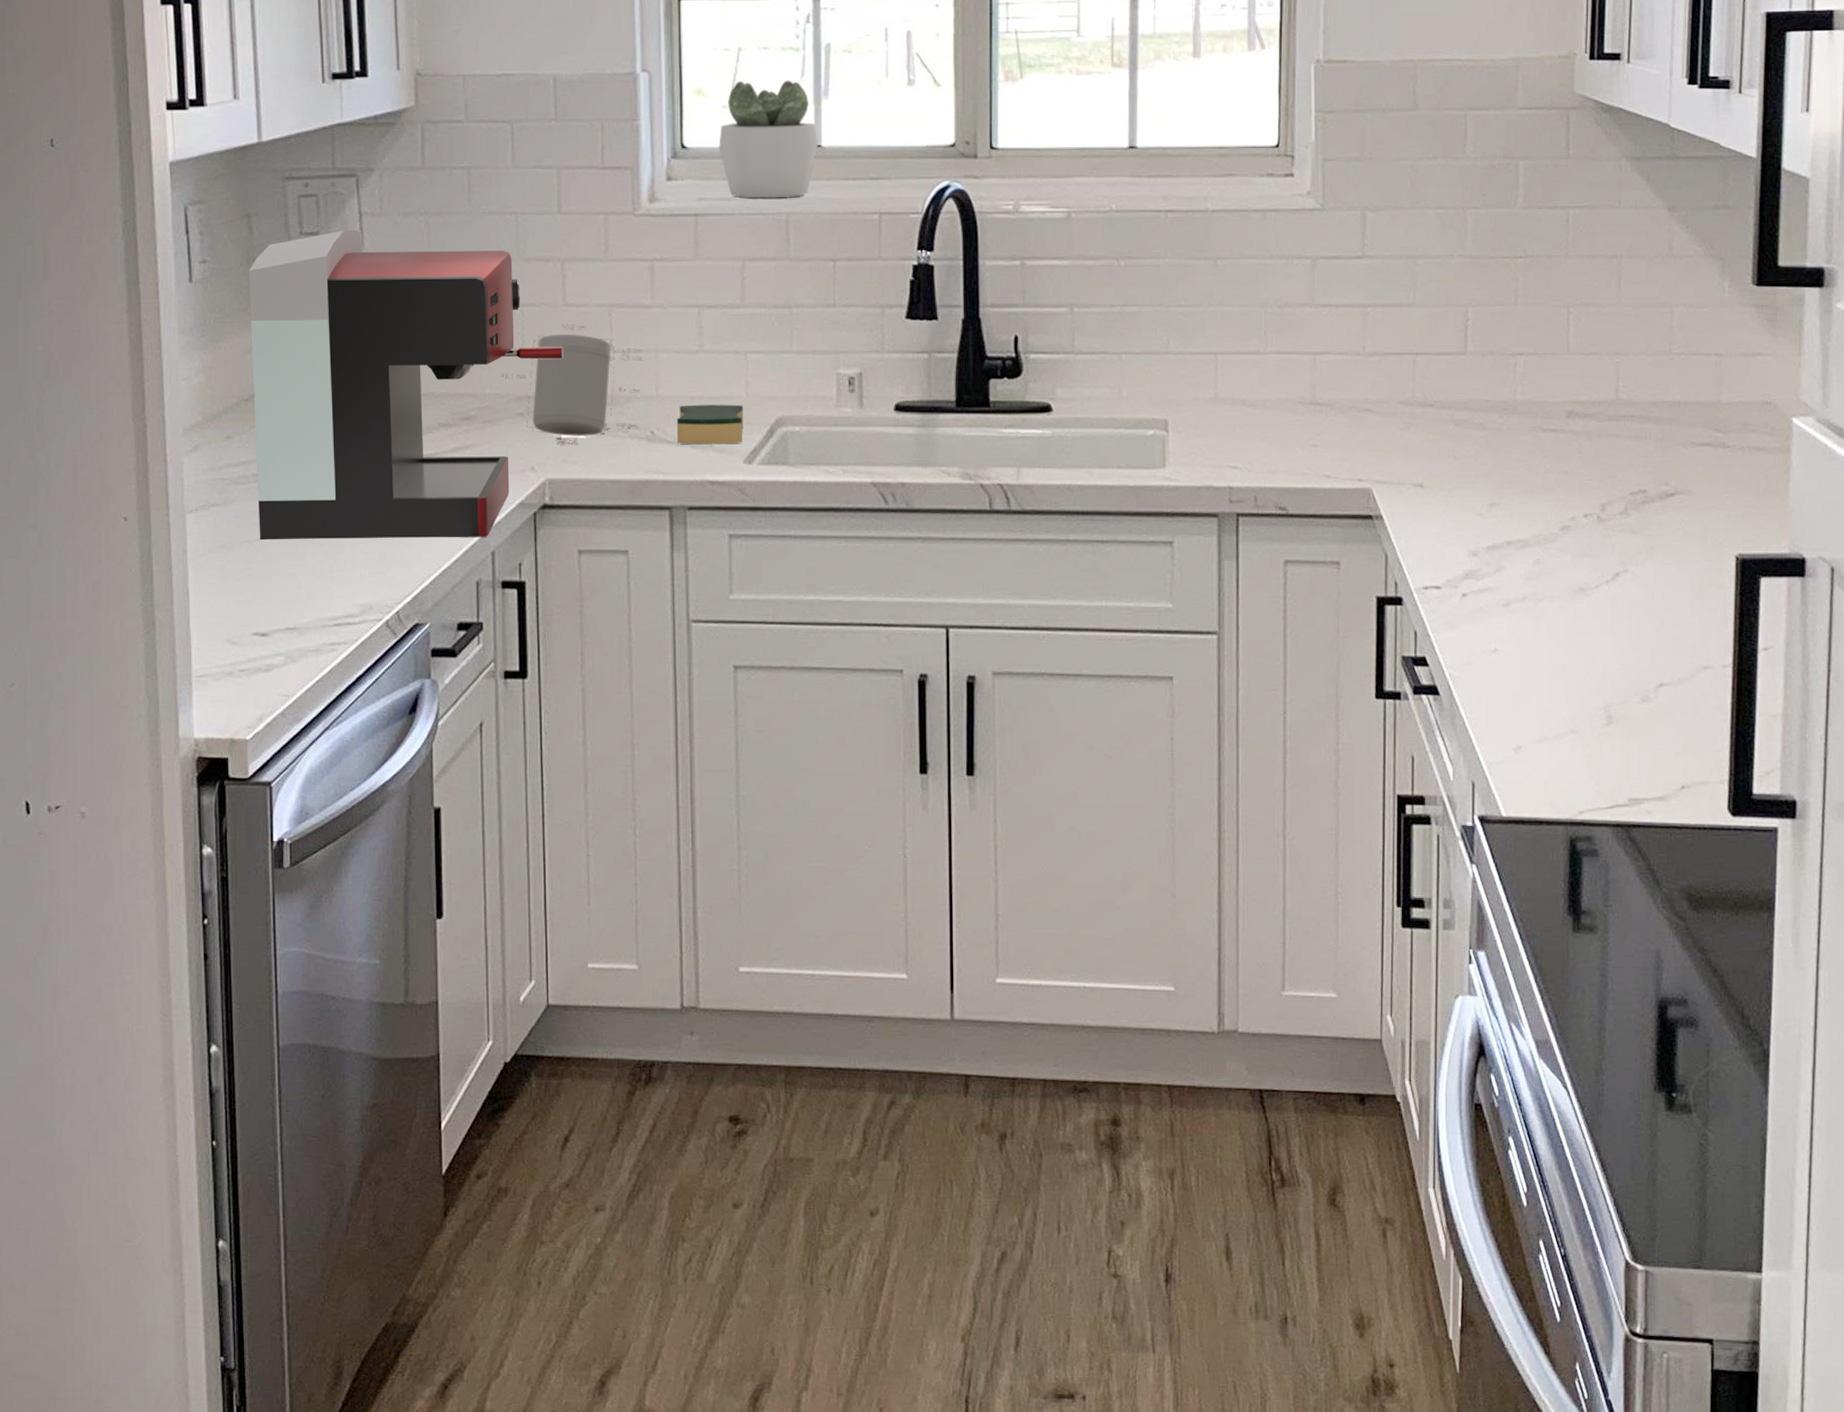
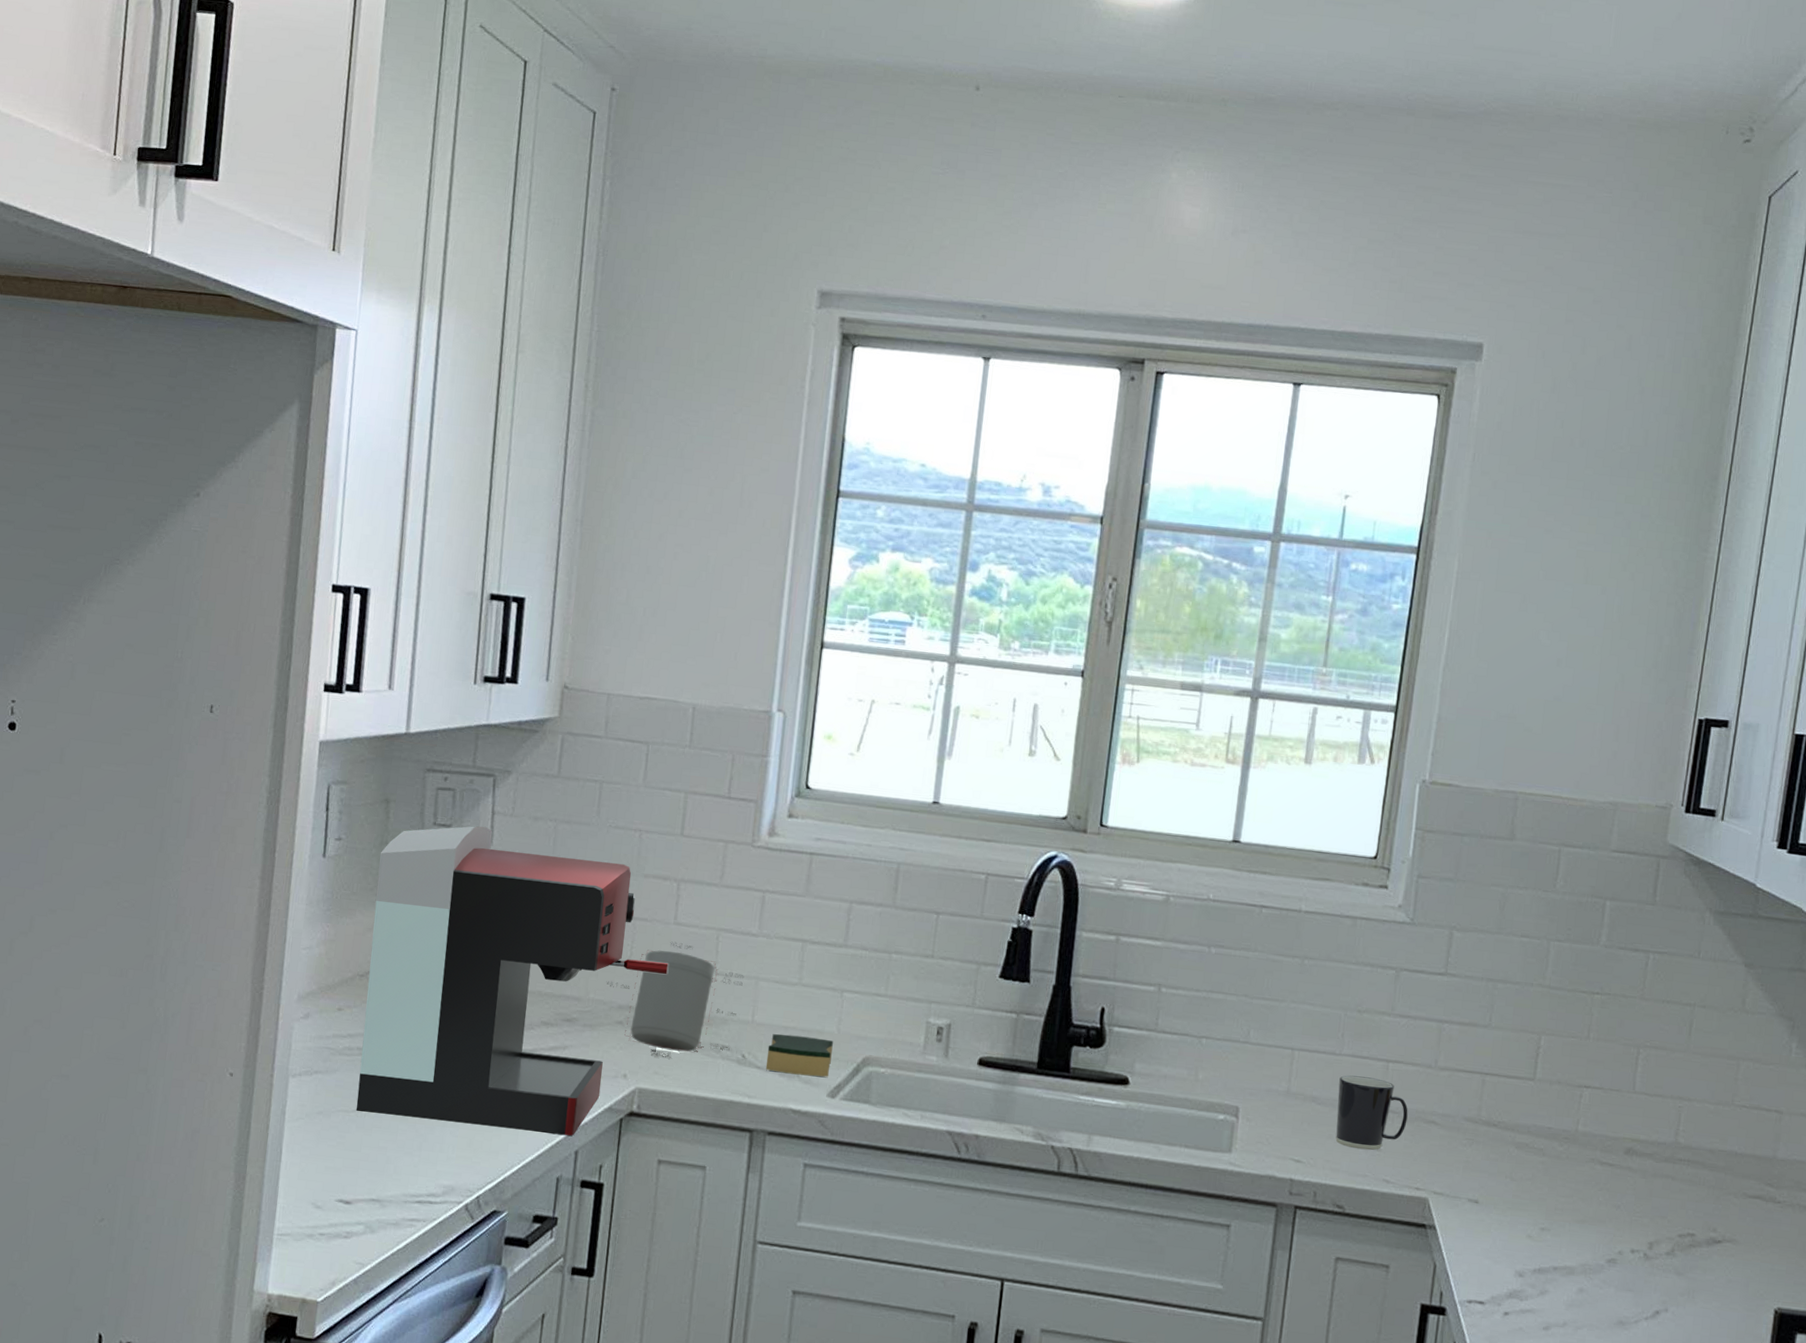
succulent plant: present [719,80,818,198] -> none [841,731,937,849]
mug: none [1267,373,1341,448] -> present [1335,1075,1408,1151]

